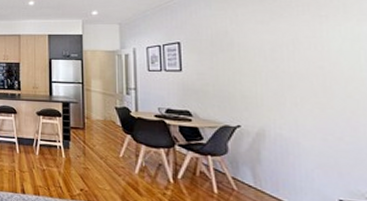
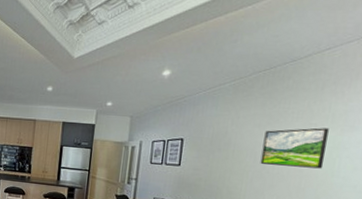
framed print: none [270,19,347,64] -> present [260,128,329,169]

